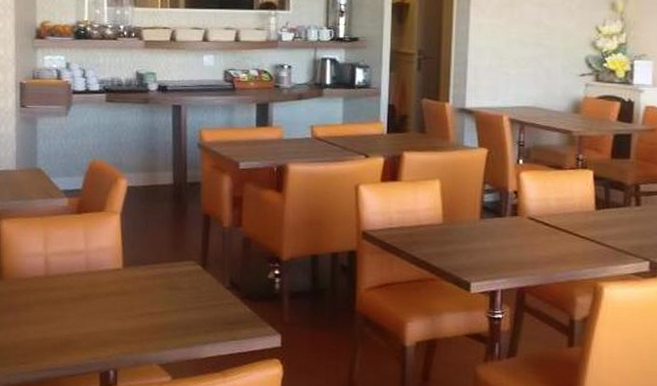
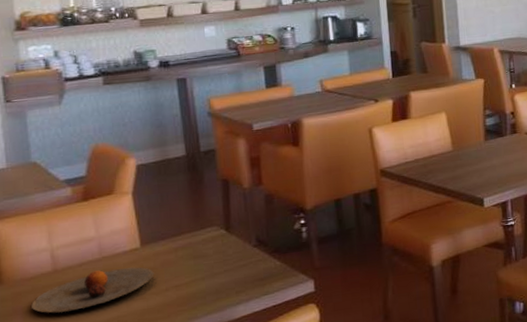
plate: none [24,283,132,318] -> present [31,267,154,313]

